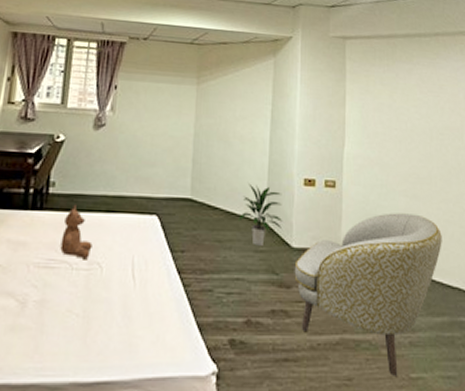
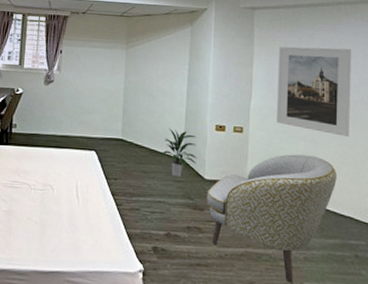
teddy bear: present [60,204,93,258] -> none [22,141,46,182]
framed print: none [373,83,454,190] -> present [276,46,351,137]

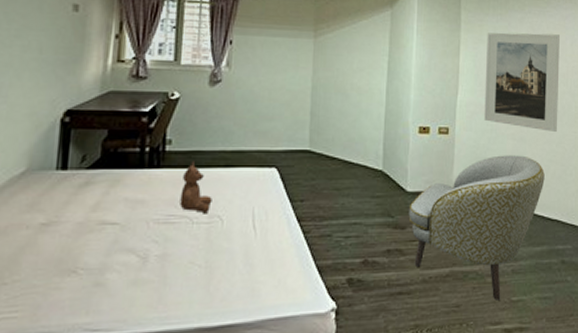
teddy bear: none [22,141,46,182] -> present [180,161,212,213]
indoor plant: present [160,128,198,177] -> none [356,133,399,192]

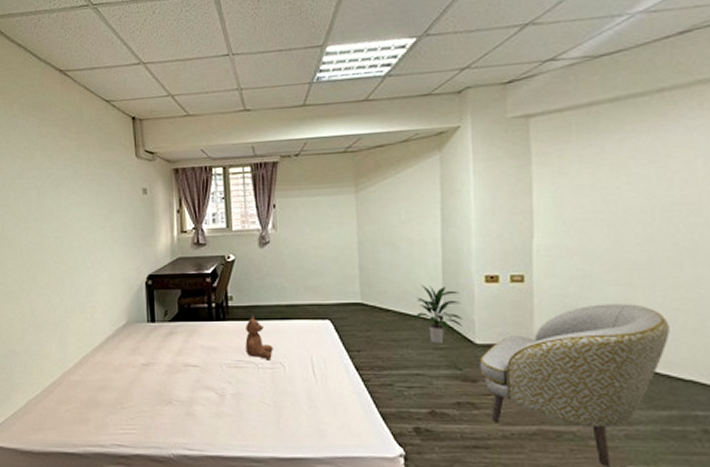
indoor plant: none [356,133,399,192] -> present [413,284,463,343]
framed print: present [484,32,560,132] -> none [569,153,688,274]

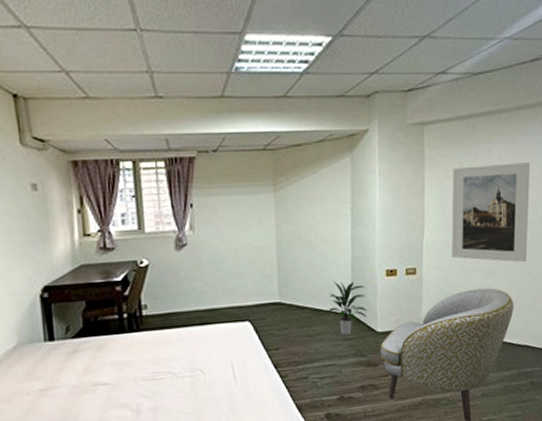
teddy bear: present [245,314,273,359] -> none [162,322,193,368]
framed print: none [569,153,688,274] -> present [451,162,530,262]

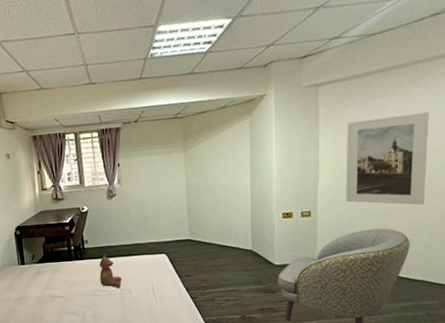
teddy bear: none [162,322,193,368] -> present [99,253,122,288]
indoor plant: present [326,281,368,335] -> none [229,222,266,267]

